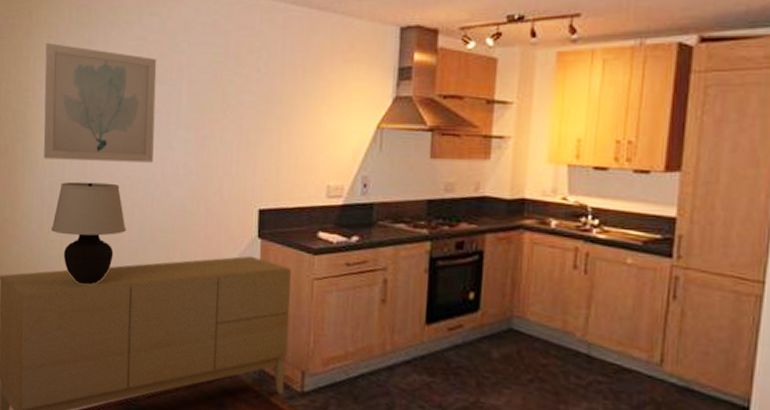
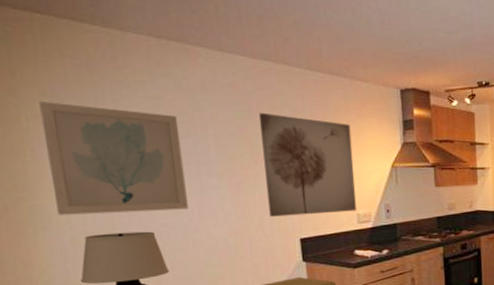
wall art: none [231,56,333,182] -> present [259,112,356,217]

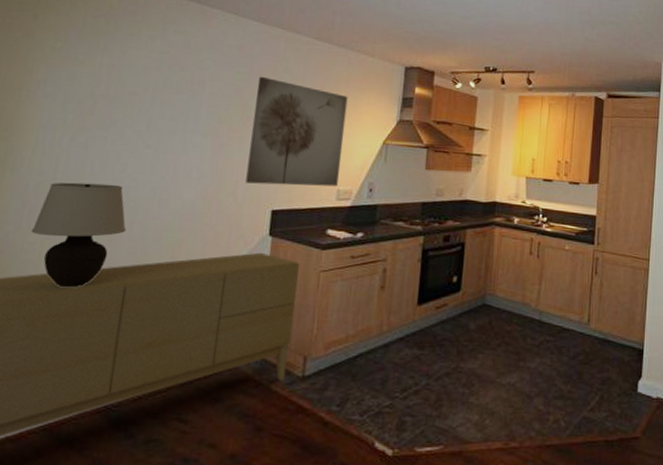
wall art: present [39,100,188,215] -> none [32,45,179,166]

